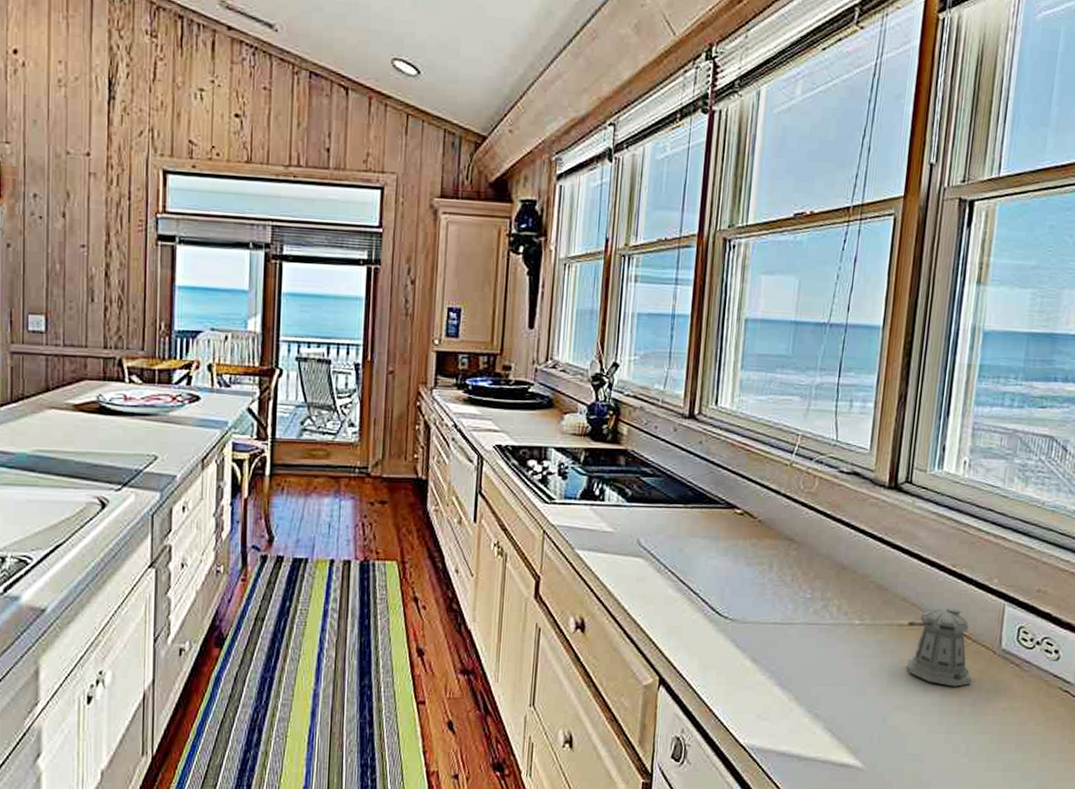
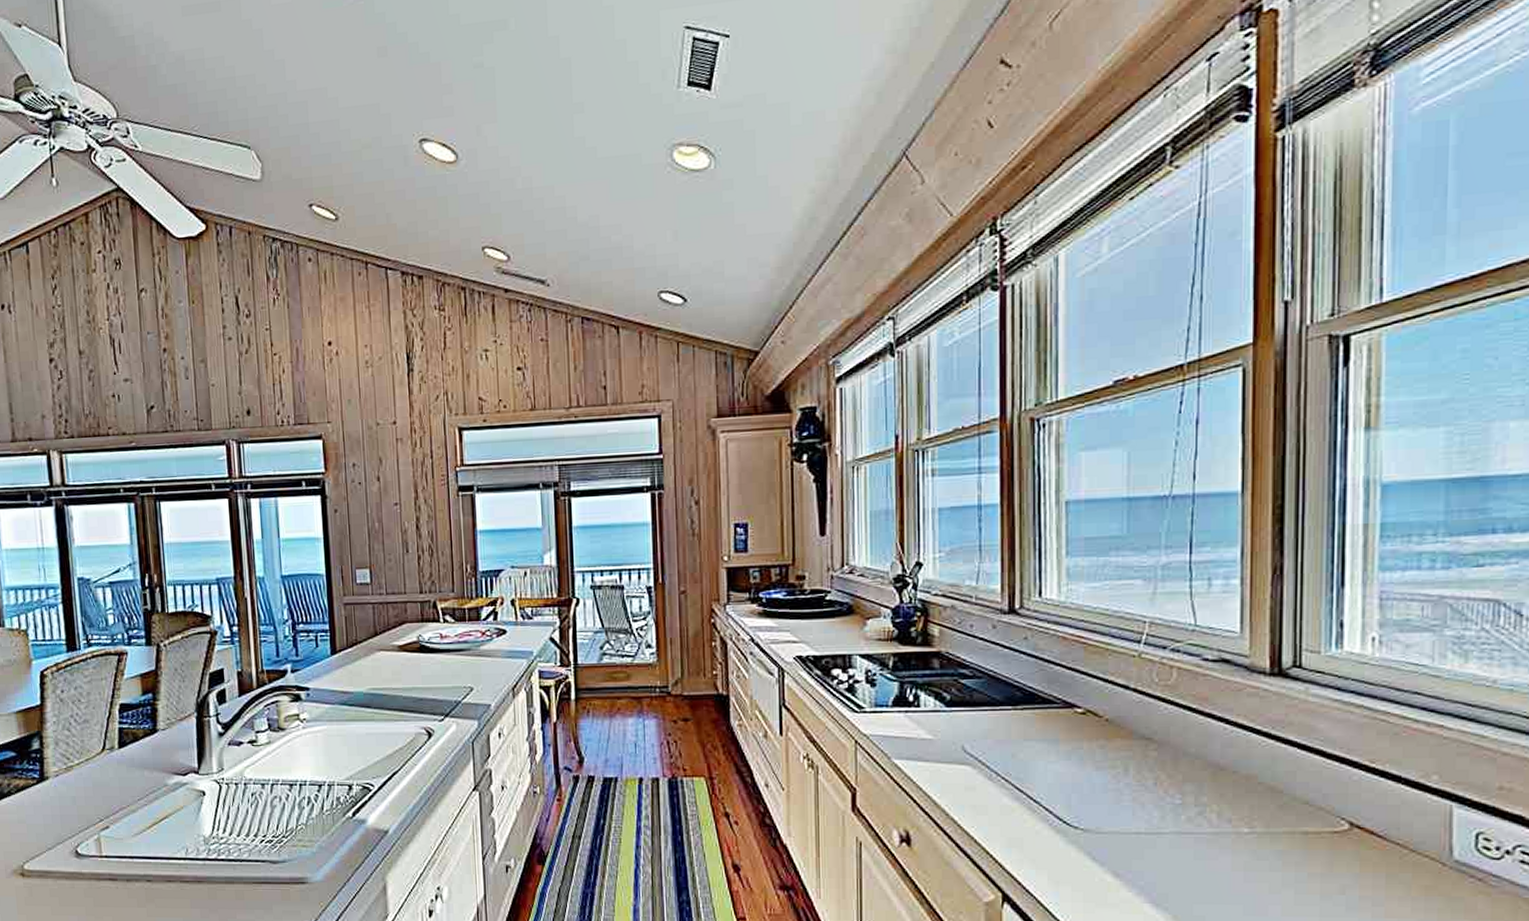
pepper shaker: present [907,607,972,687] -> none [1315,810,1415,906]

